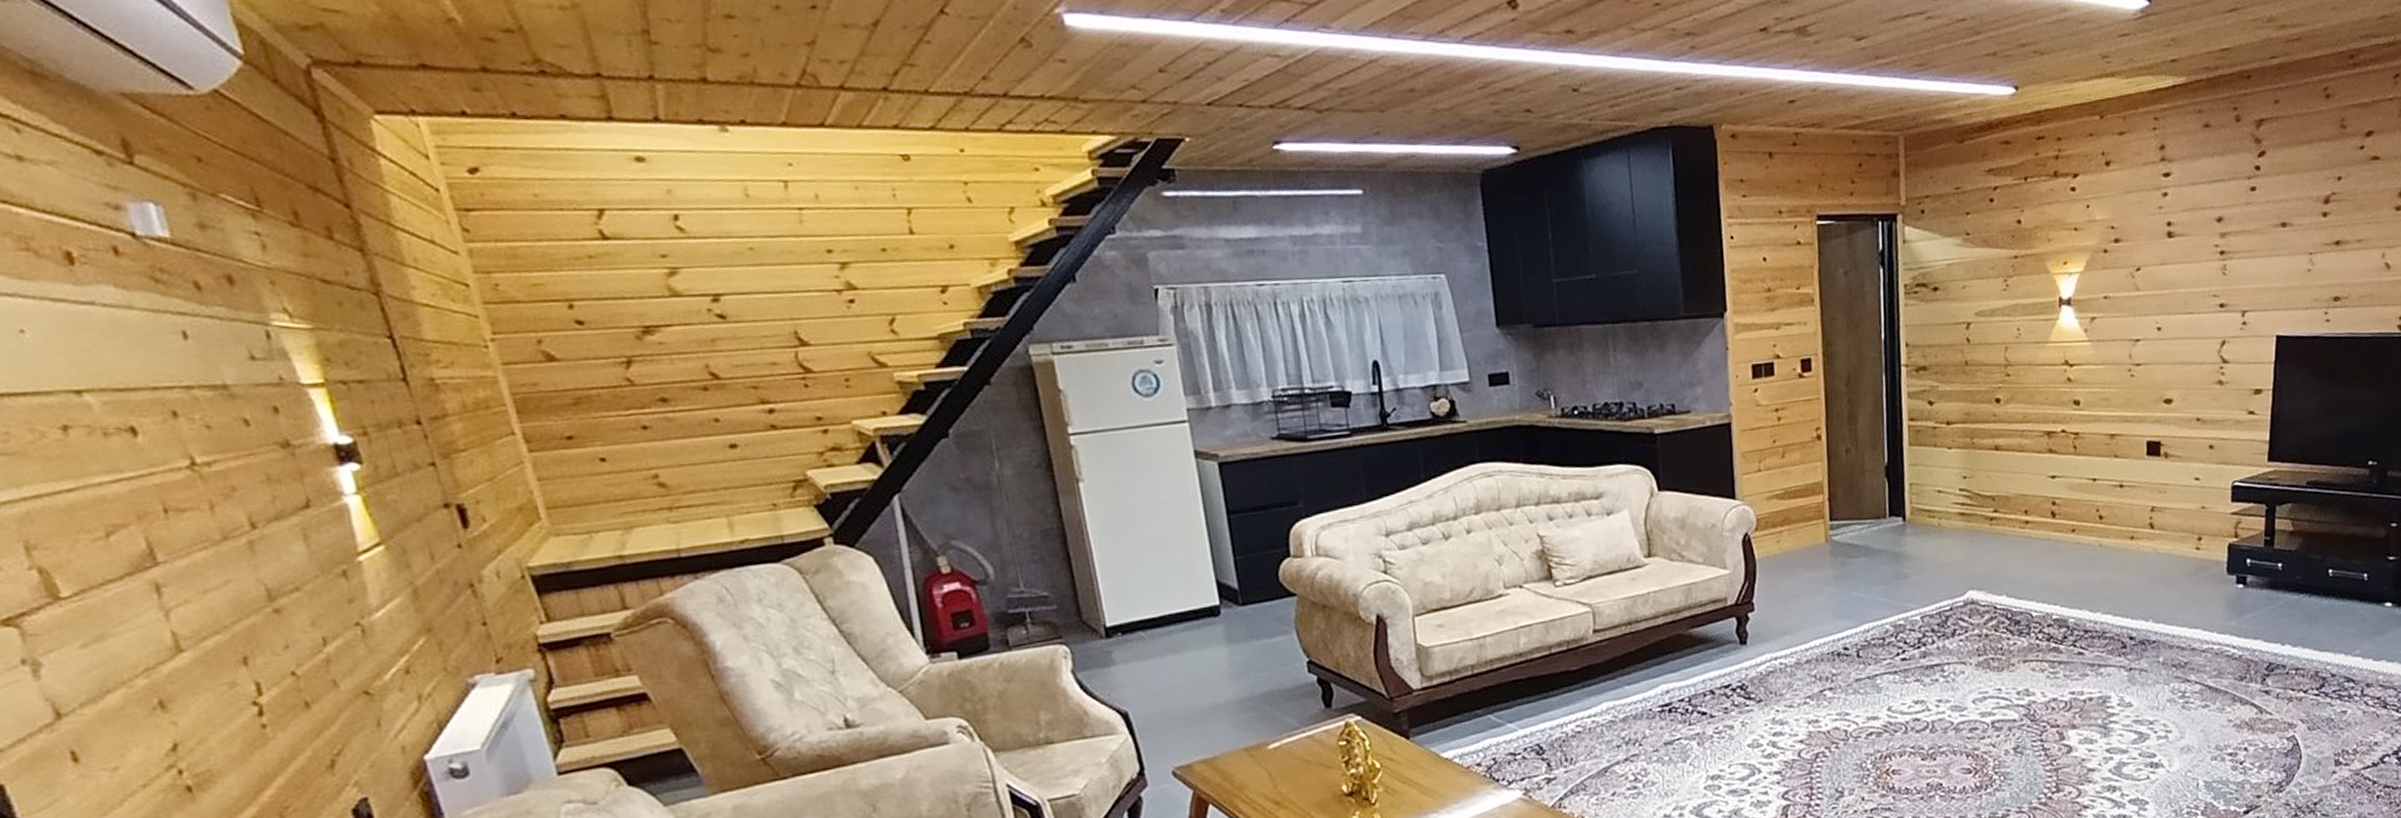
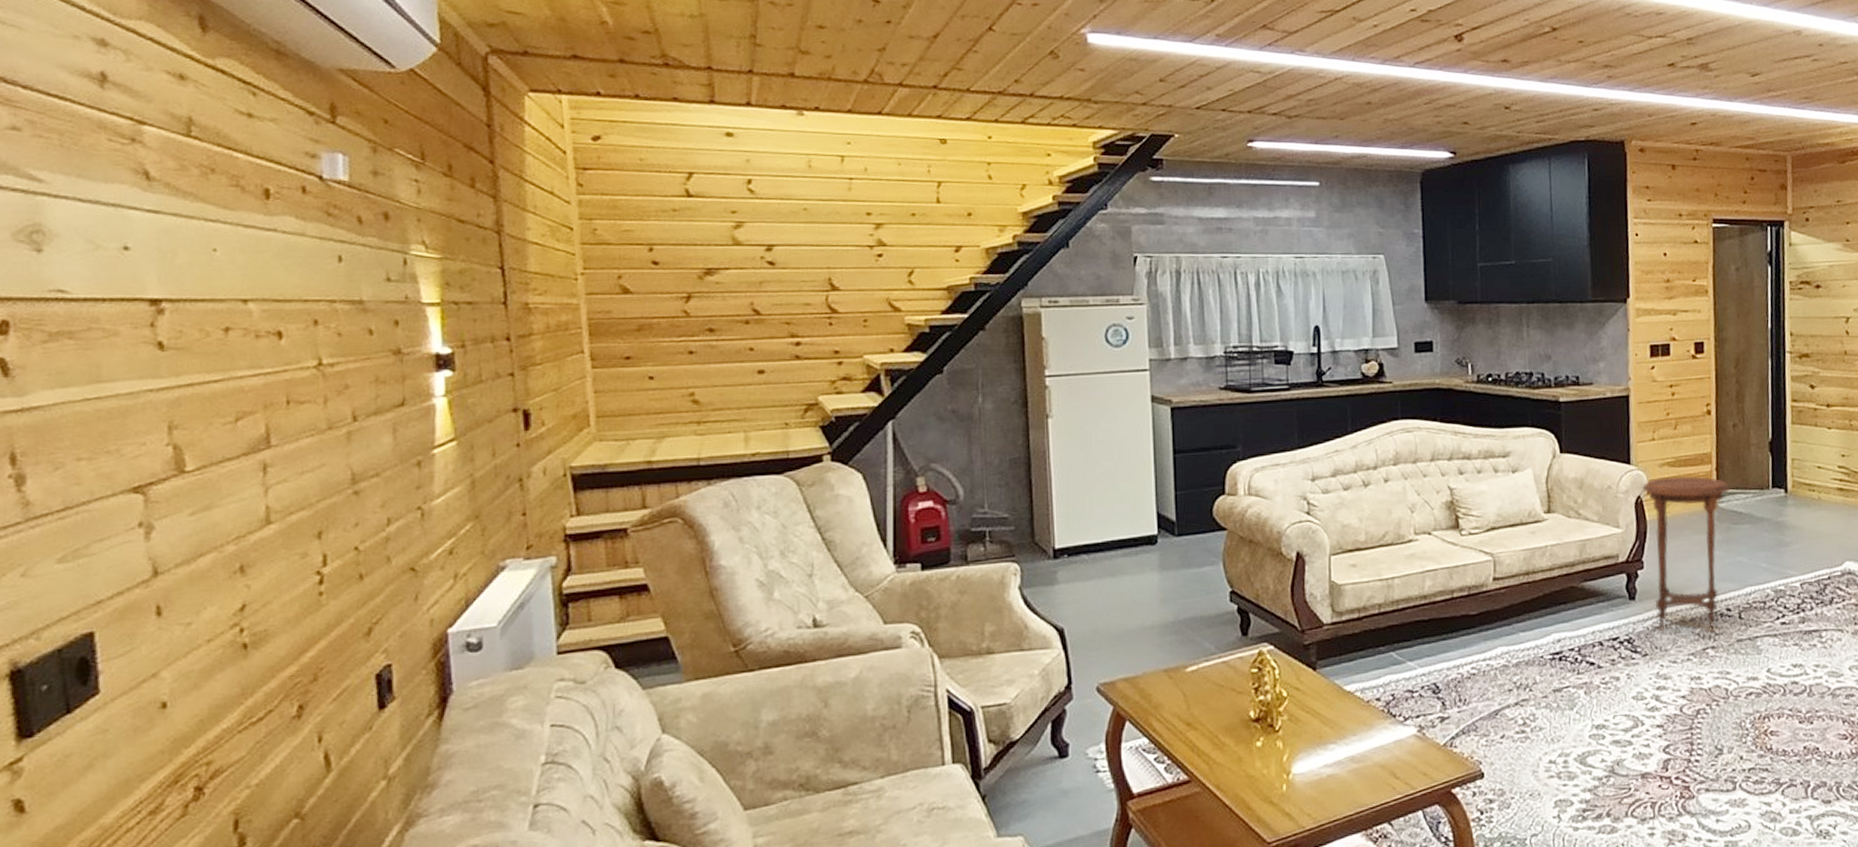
side table: none [1749,508,1845,675] -> present [1642,476,1731,633]

